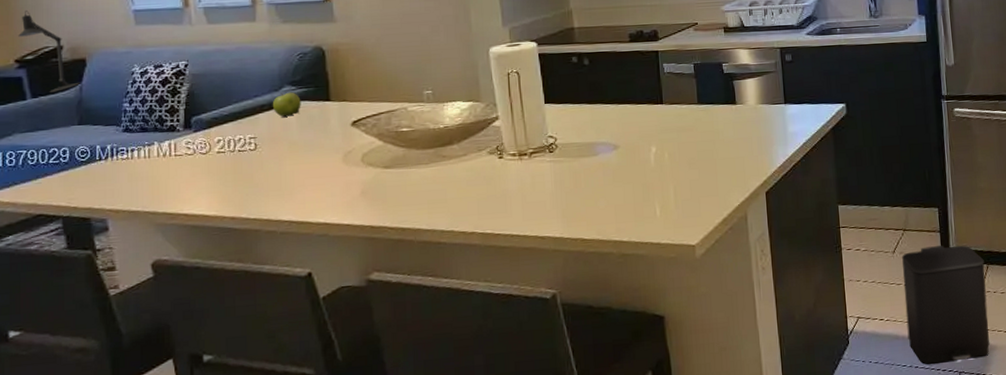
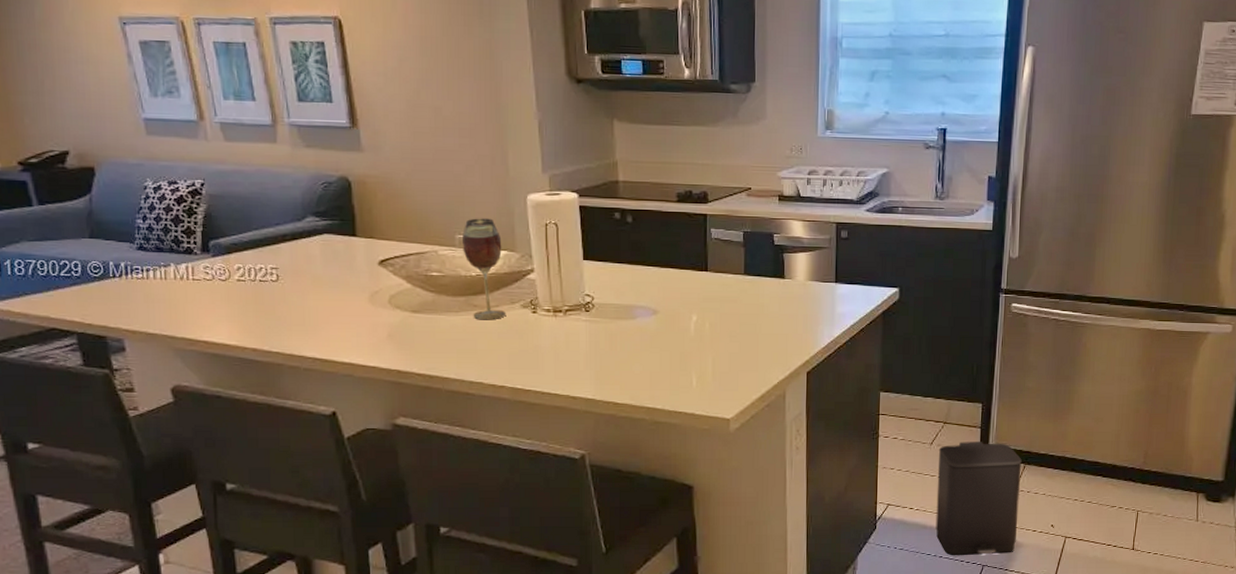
desk lamp: present [18,11,80,94] -> none [20,108,89,202]
fruit: present [272,92,301,117] -> none [294,223,326,249]
wineglass: none [429,73,473,170] -> present [461,218,505,320]

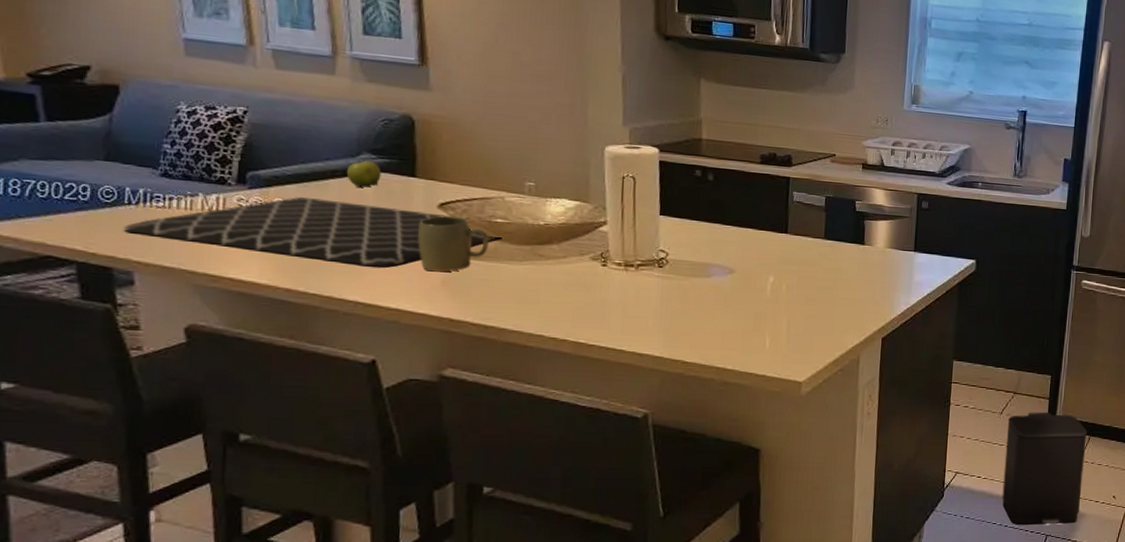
placemat: none [111,261,437,324] -> present [123,196,501,268]
fruit: none [294,223,326,249] -> present [346,159,381,188]
mug: none [363,272,427,326] -> present [417,216,489,272]
wineglass: present [461,218,505,320] -> none [531,166,575,271]

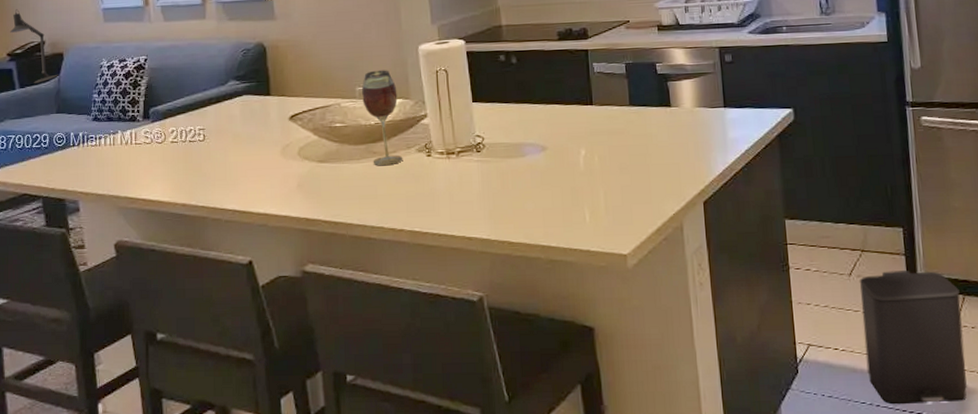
desk lamp: none [33,17,110,119] -> present [10,9,58,84]
placemat: present [123,196,501,268] -> none [71,124,340,178]
fruit: present [346,159,381,188] -> none [219,86,245,110]
mug: present [417,216,489,272] -> none [276,126,332,177]
wineglass: none [531,166,575,271] -> present [361,70,402,166]

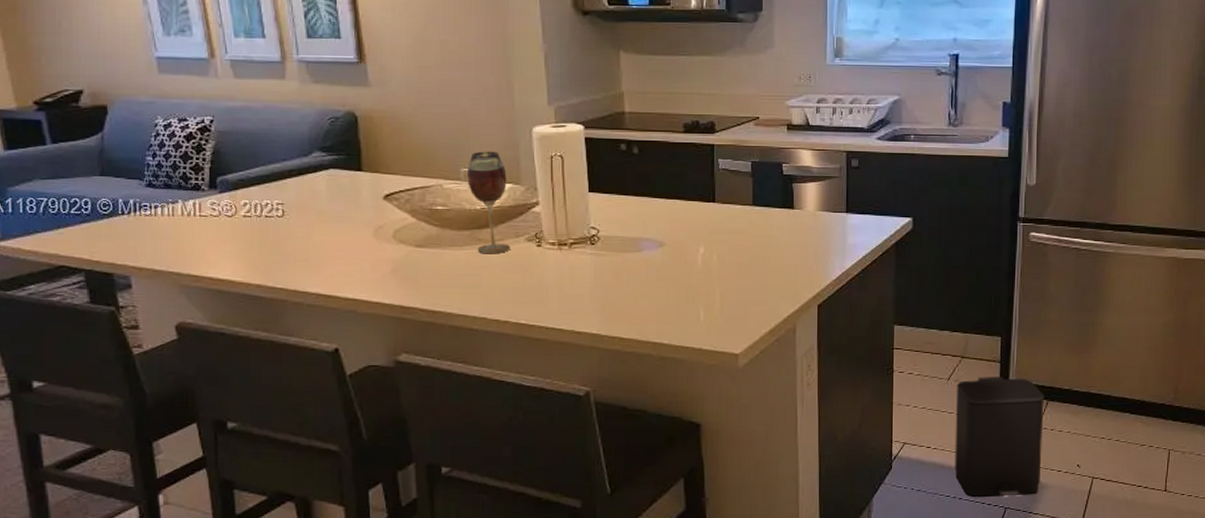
desk lamp: present [10,9,58,84] -> none [37,49,101,140]

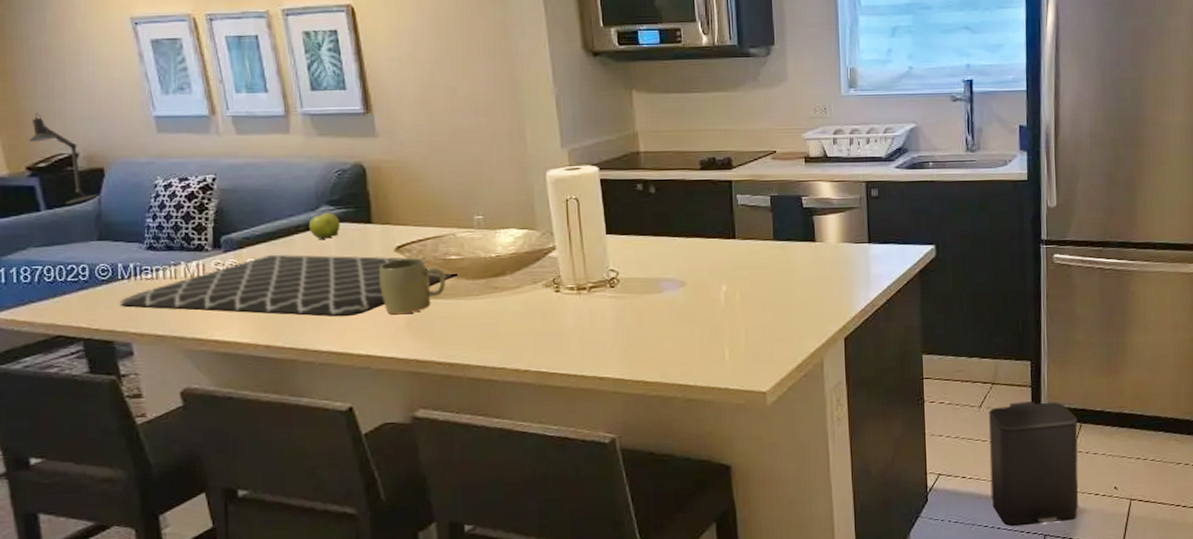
desk lamp: none [37,49,101,140] -> present [29,113,98,205]
placemat: none [119,197,442,260] -> present [119,254,456,316]
fruit: none [301,158,332,184] -> present [308,212,340,239]
mug: none [368,207,431,261] -> present [379,258,446,315]
wineglass: present [466,151,510,254] -> none [480,197,527,303]

